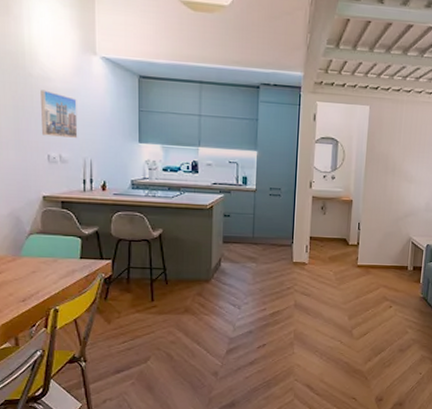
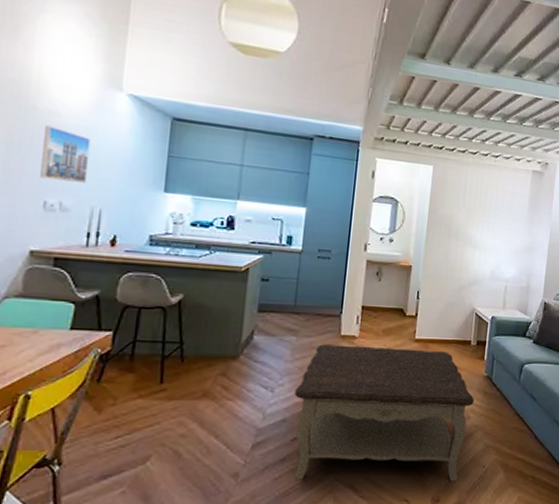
coffee table: none [257,270,411,385] -> present [294,344,474,482]

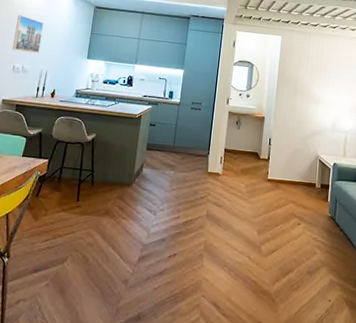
coffee table: present [294,344,474,482] -> none [169,178,320,312]

